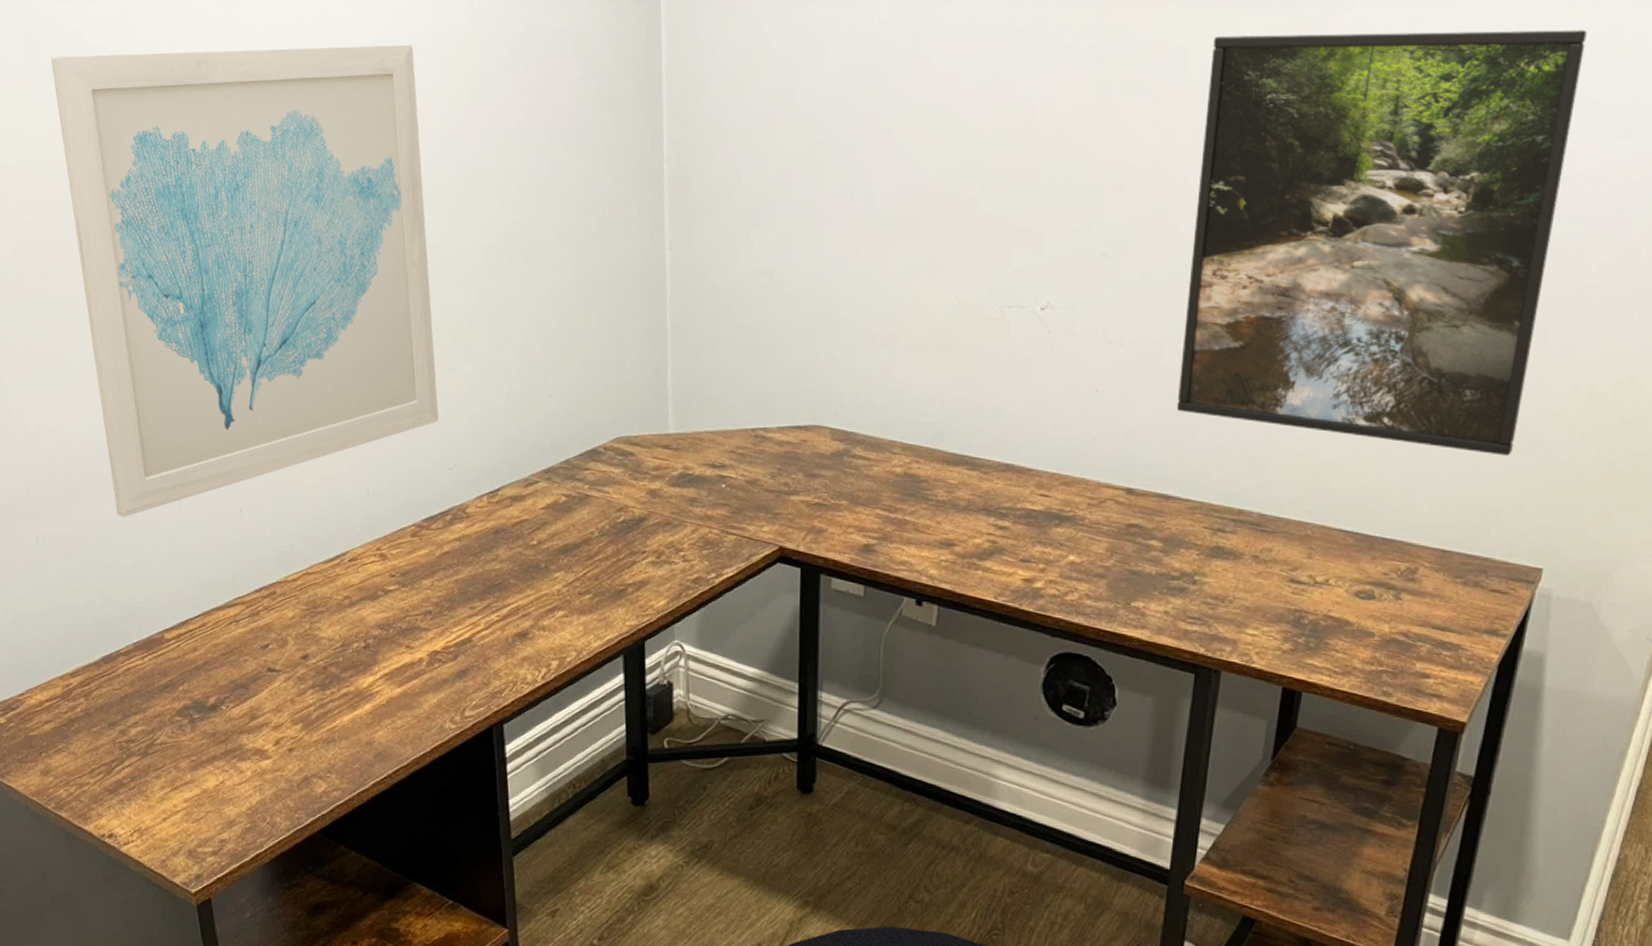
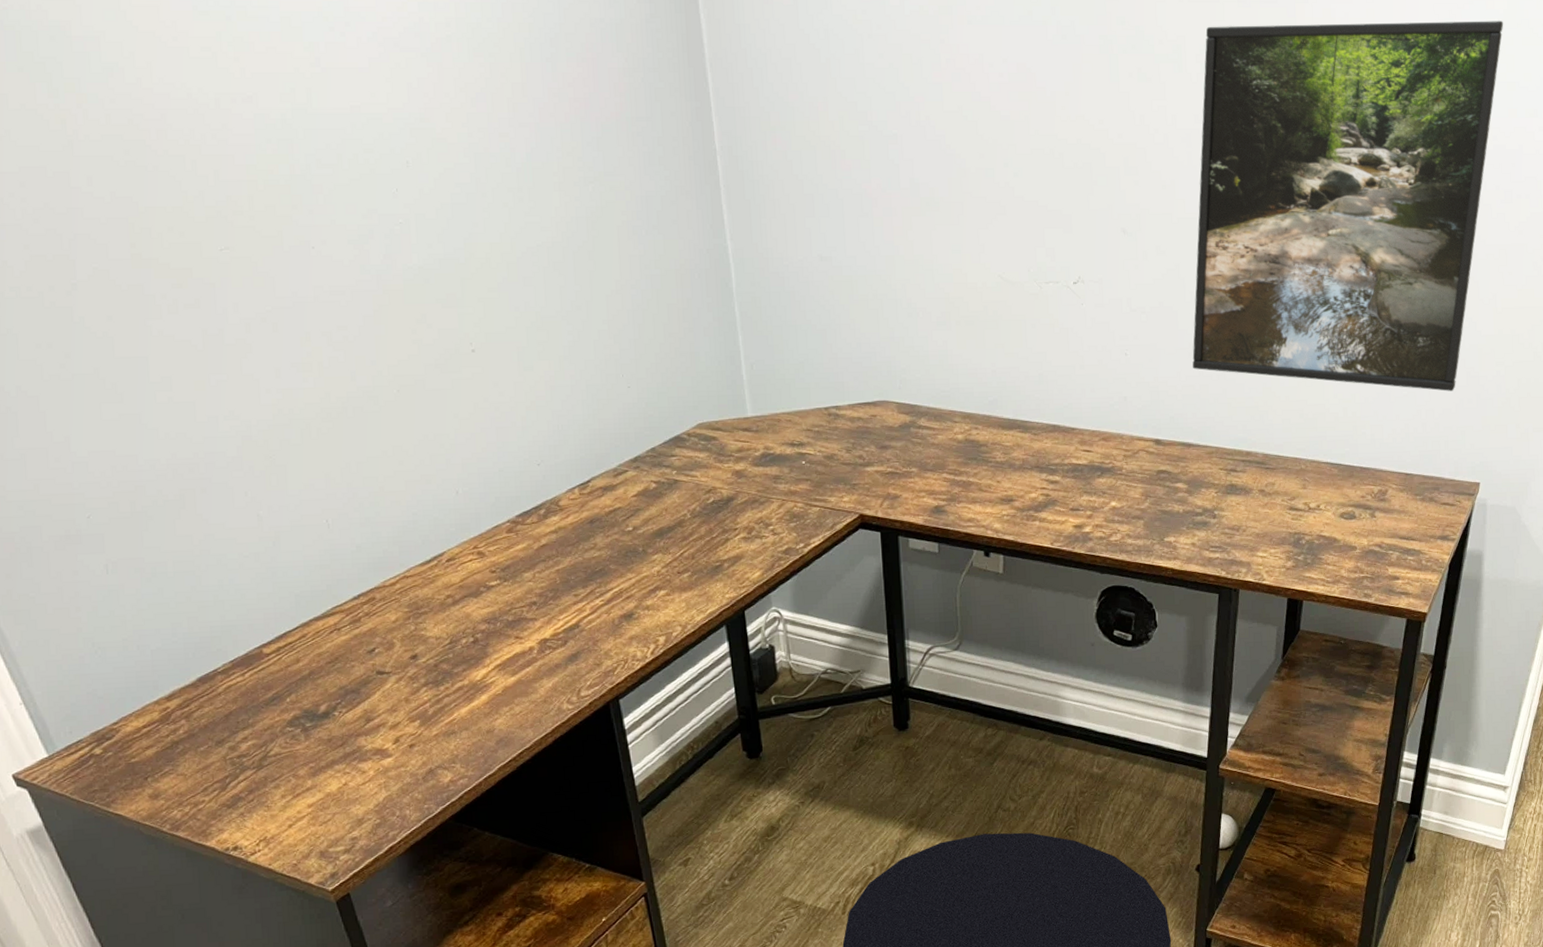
wall art: present [50,44,439,517] -> none [35,36,521,537]

